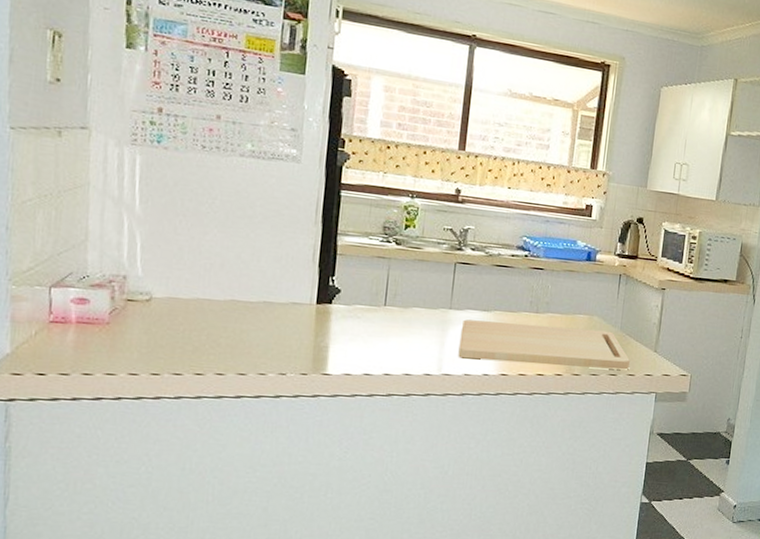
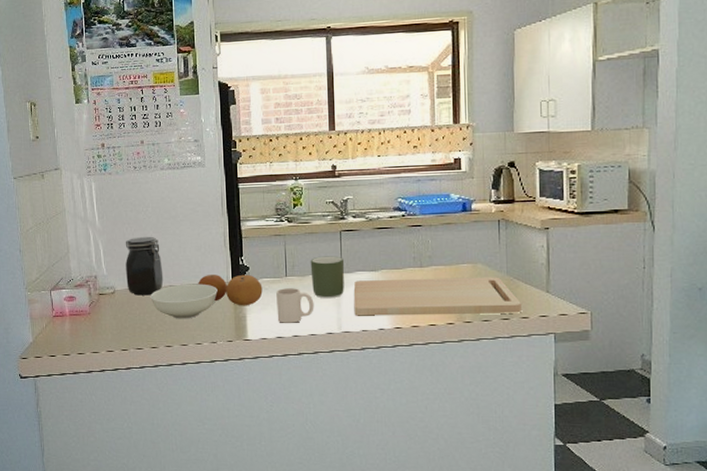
jar: none [170,234,226,309] -> present [125,236,164,296]
bowl: none [202,300,296,343] -> present [150,283,218,319]
fruit: none [271,292,310,326] -> present [198,275,227,302]
fruit: none [306,297,354,335] -> present [226,274,263,306]
mug: none [367,318,414,360] -> present [276,288,314,323]
mug: none [414,287,456,336] -> present [310,256,345,298]

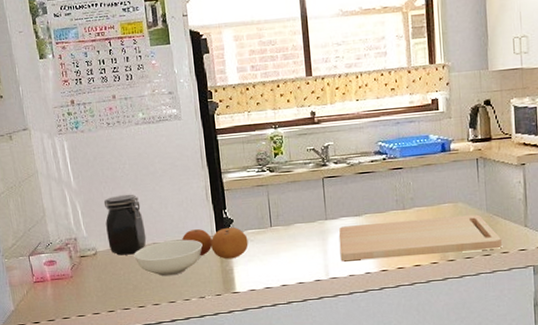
mug: present [276,288,314,323] -> none [262,237,301,274]
mug: present [310,256,345,298] -> none [294,203,330,246]

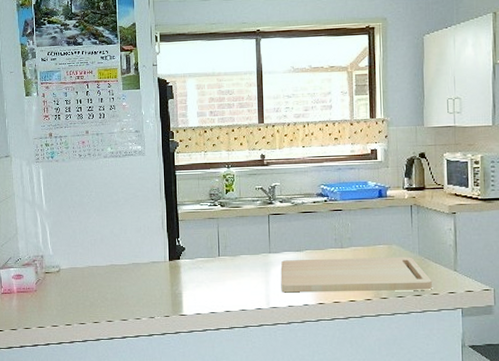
jar: present [103,194,147,256] -> none [70,219,106,274]
bowl: present [134,239,203,277] -> none [93,263,156,296]
fruit: present [182,229,213,257] -> none [138,255,165,280]
fruit: present [211,227,248,259] -> none [163,254,197,284]

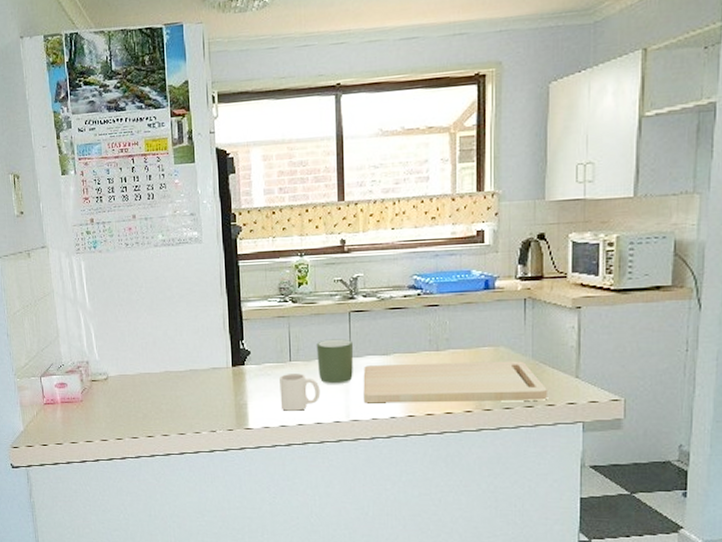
mug: none [210,267,245,299] -> present [279,374,321,411]
mug: none [241,237,272,276] -> present [316,339,354,384]

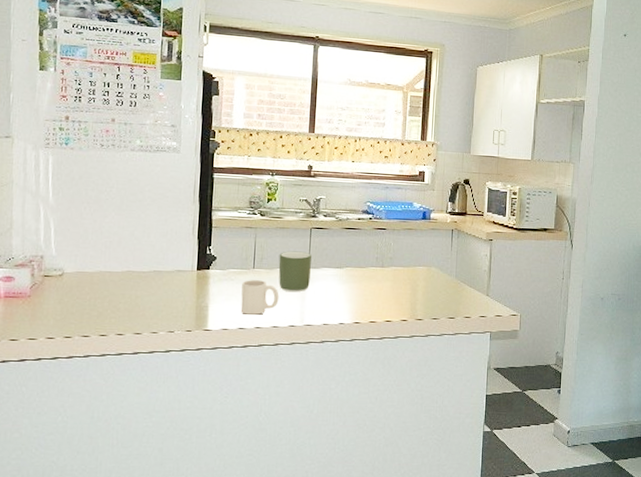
cutting board: present [363,361,547,404] -> none [317,276,465,313]

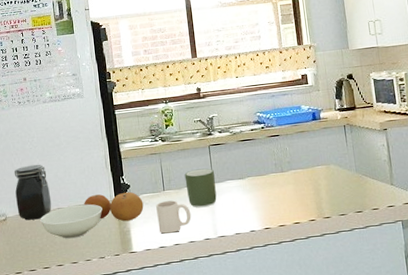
jar: none [78,217,122,280] -> present [13,164,52,221]
bowl: none [104,270,181,307] -> present [40,204,103,239]
fruit: none [160,262,191,290] -> present [84,194,111,220]
fruit: none [189,264,229,296] -> present [110,191,144,222]

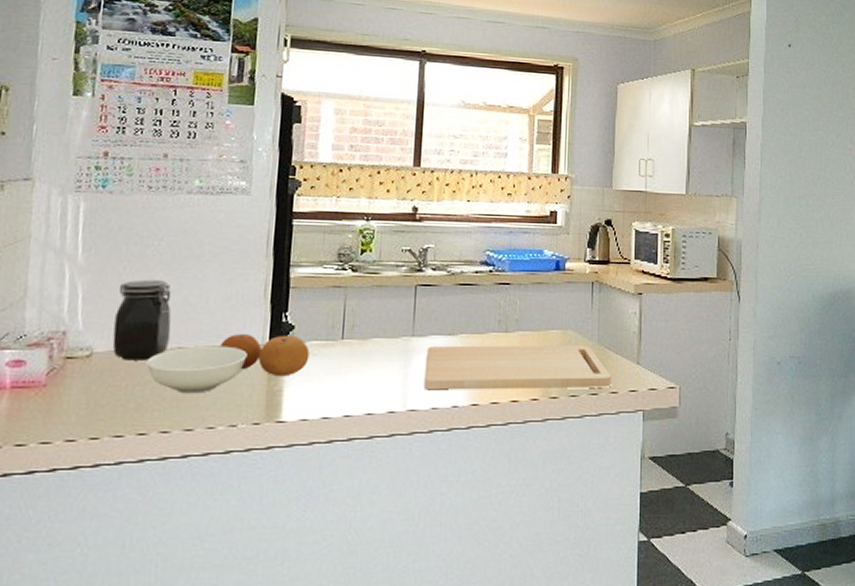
mug: present [156,200,192,234] -> none [325,354,375,399]
mug: present [184,168,217,208] -> none [374,315,418,367]
cutting board: none [225,175,372,221] -> present [423,345,611,390]

